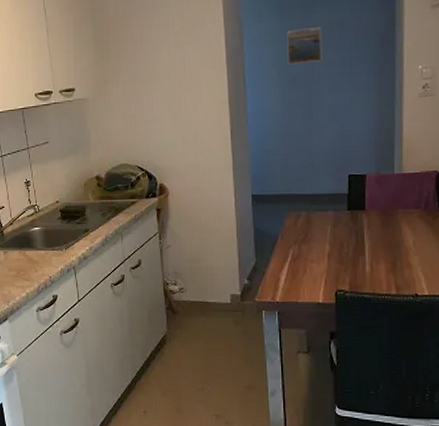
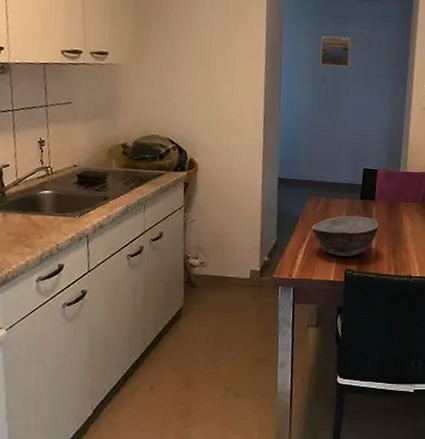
bowl: none [294,229,372,275] -> present [312,215,378,256]

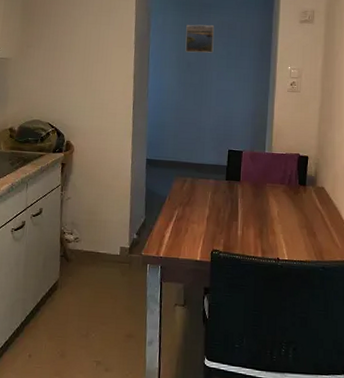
bowl: present [312,215,378,256] -> none [179,196,244,237]

